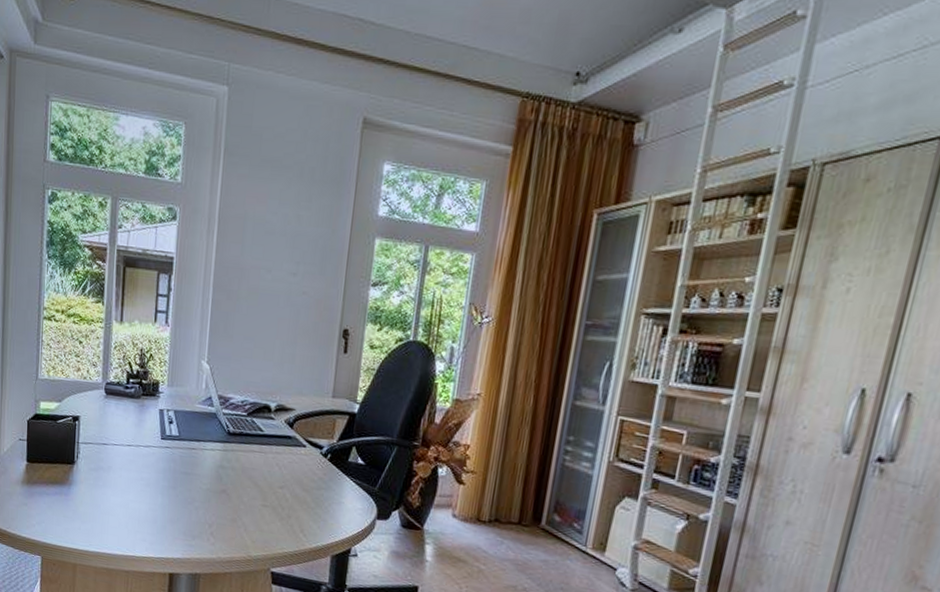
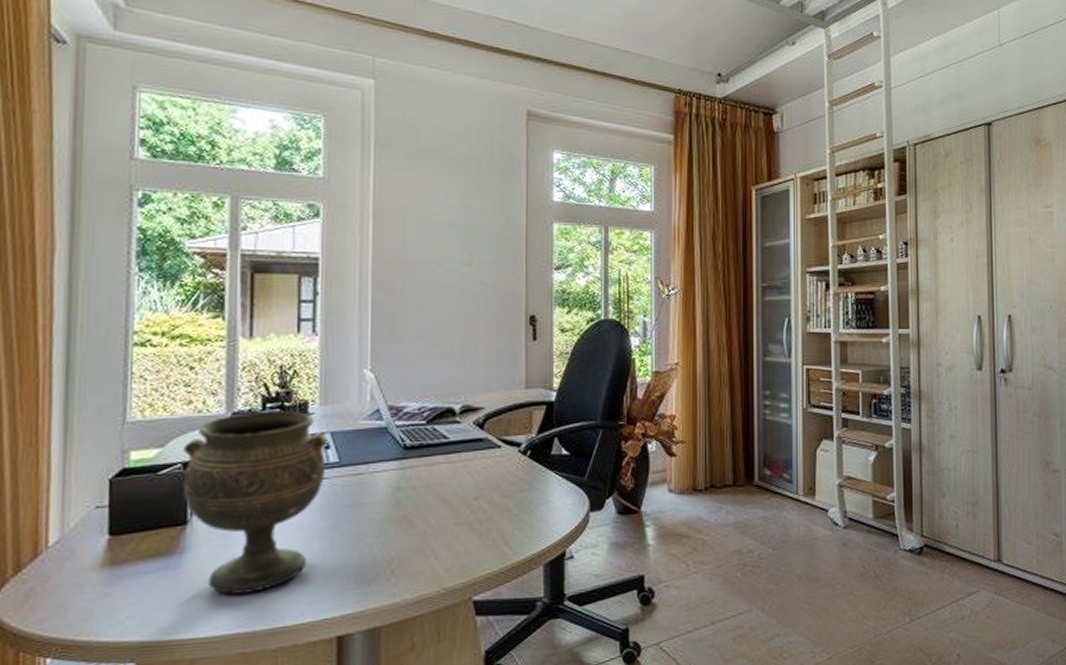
goblet: none [72,384,172,526] -> present [182,410,327,595]

